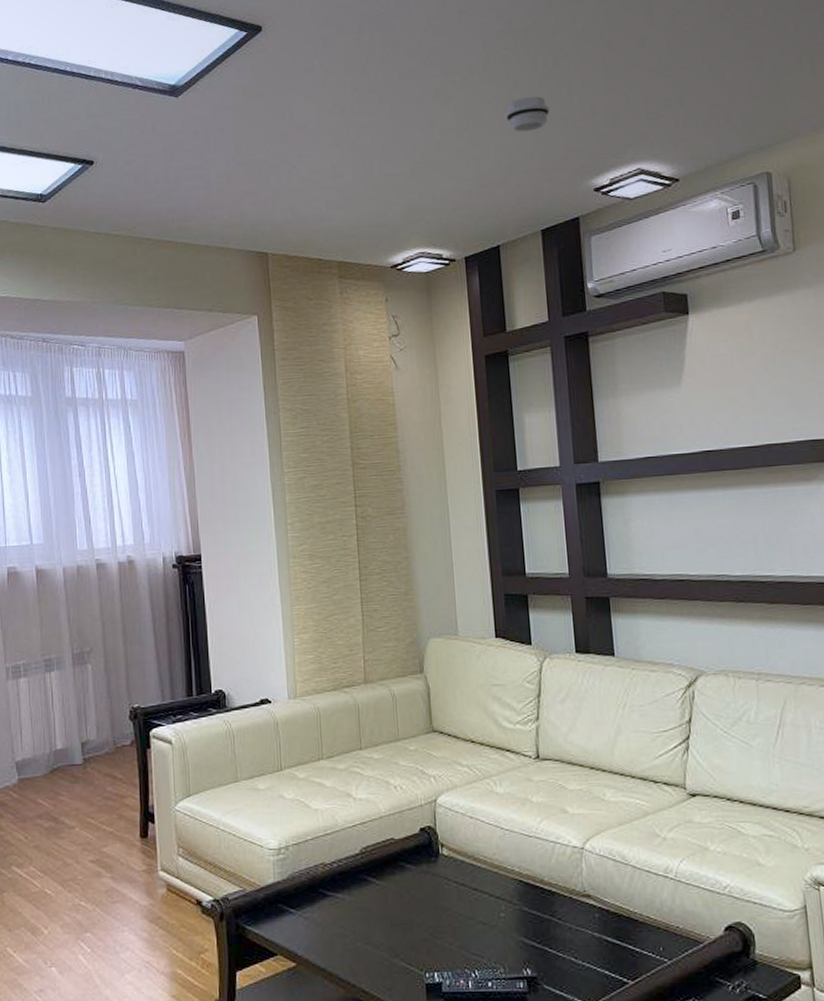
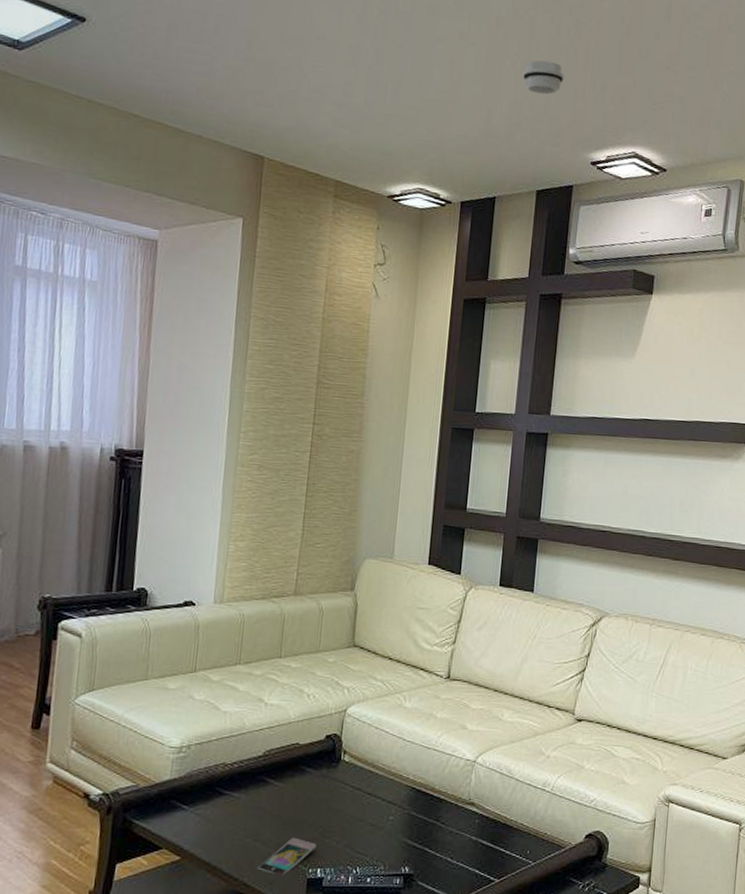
smartphone: none [373,939,429,981] -> present [257,837,316,875]

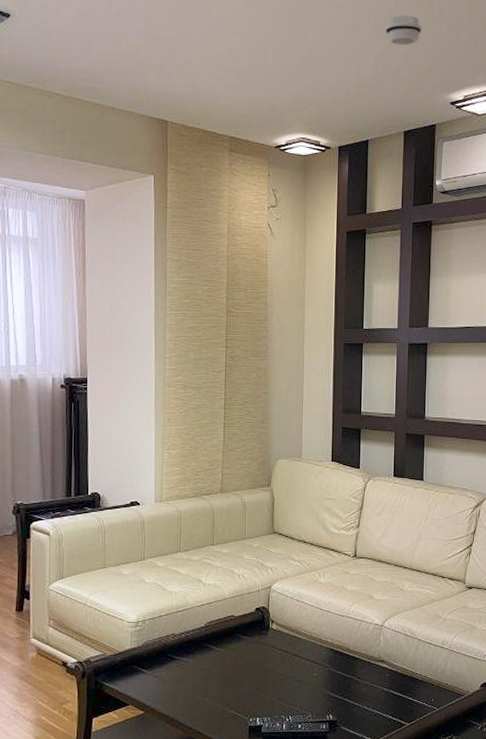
smartphone: present [257,837,316,875] -> none [207,693,254,724]

